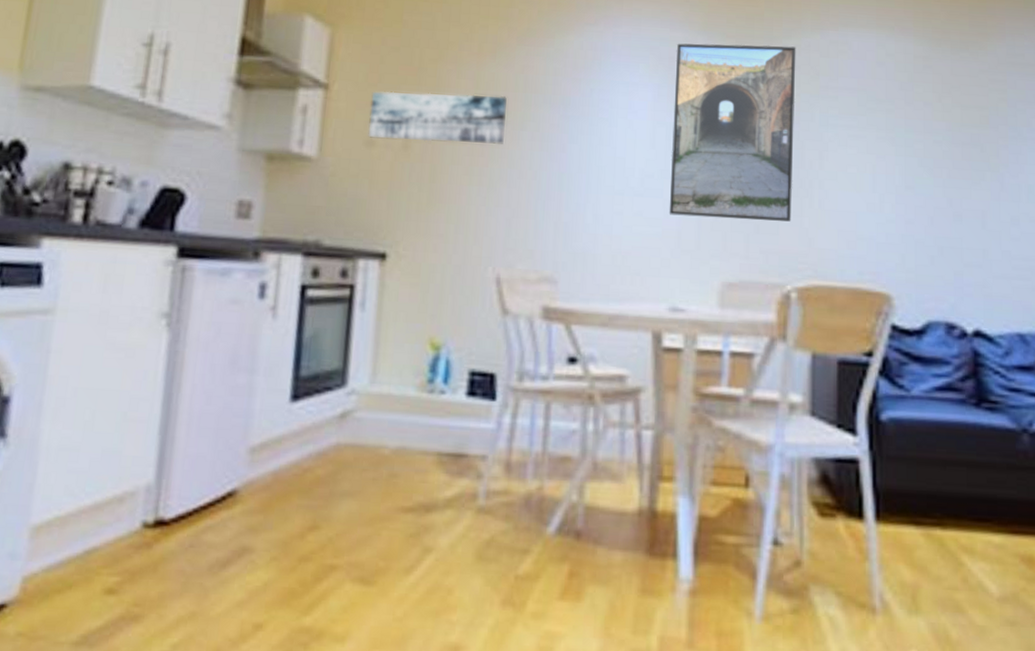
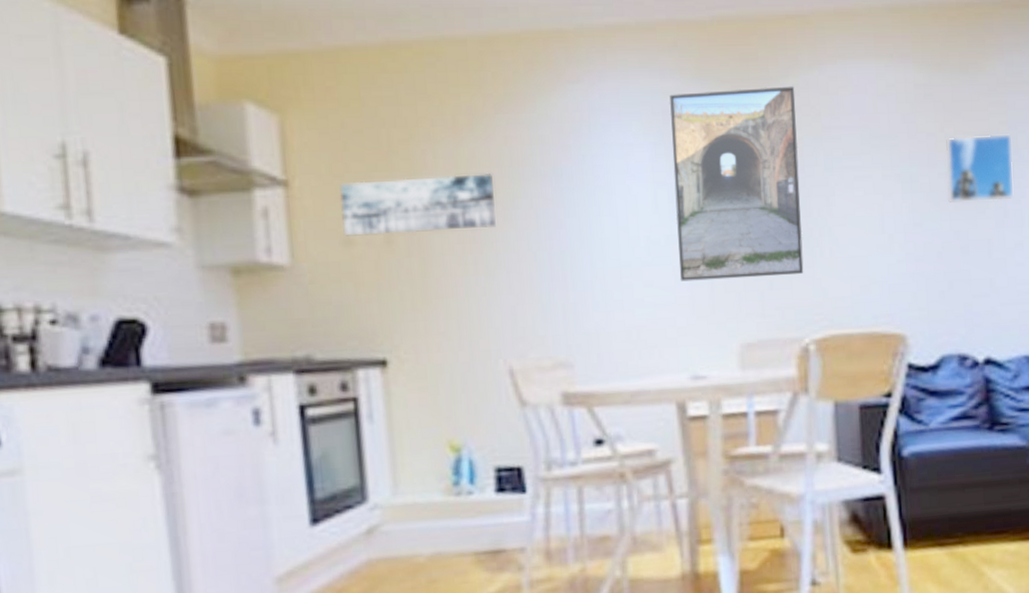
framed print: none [941,108,1013,174] -> present [945,133,1015,204]

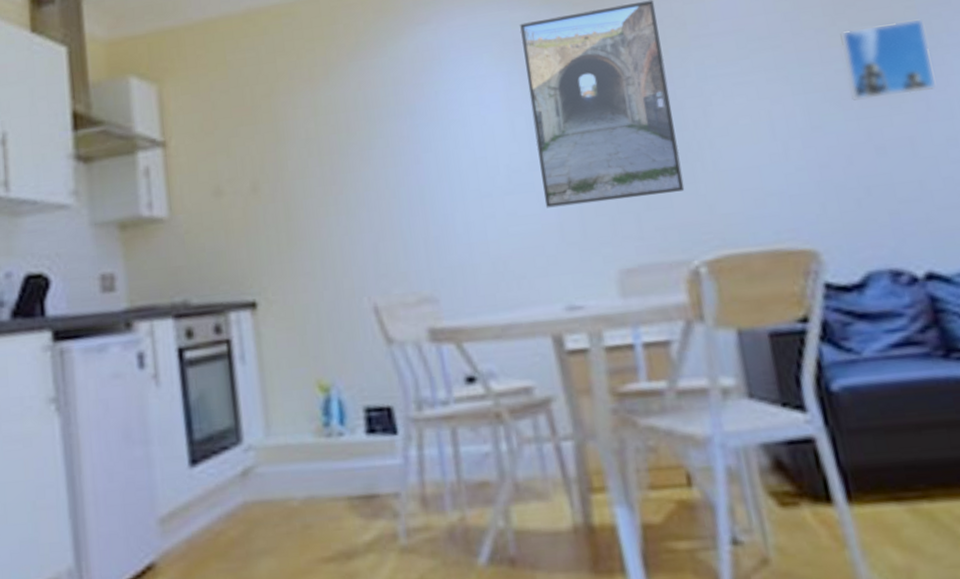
wall art: present [340,174,496,236] -> none [210,118,354,188]

